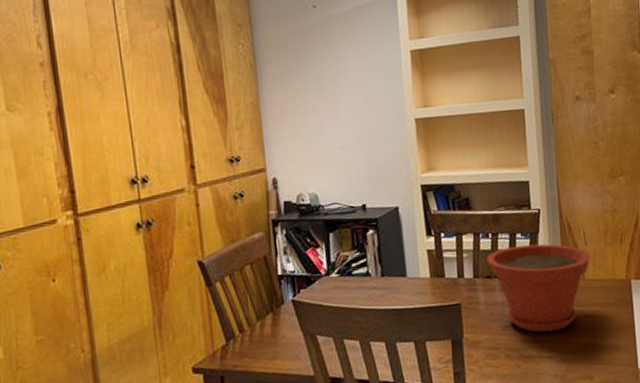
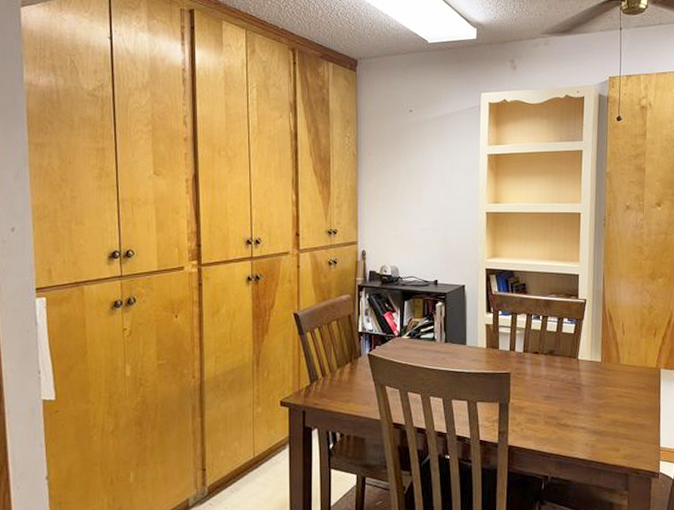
plant pot: present [486,244,591,333] -> none [536,328,627,406]

